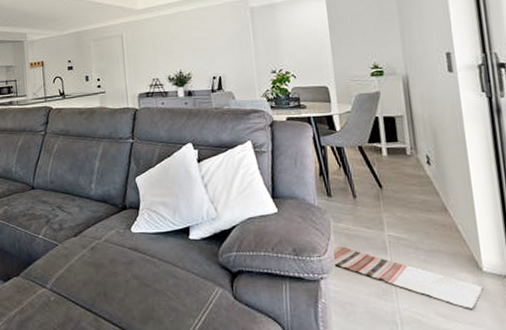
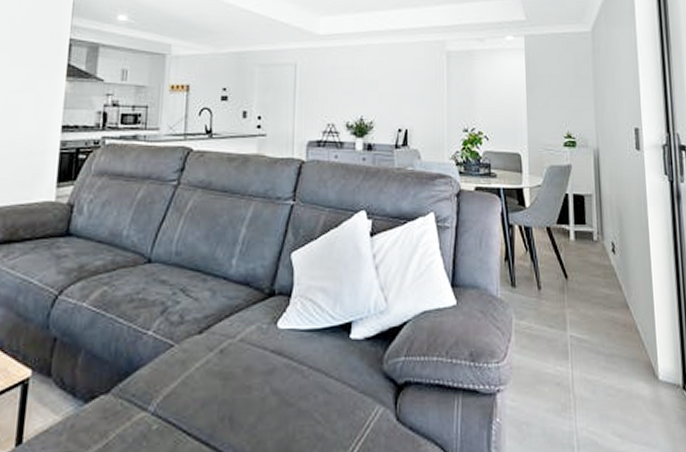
rug: present [331,242,483,308] -> none [511,345,658,425]

